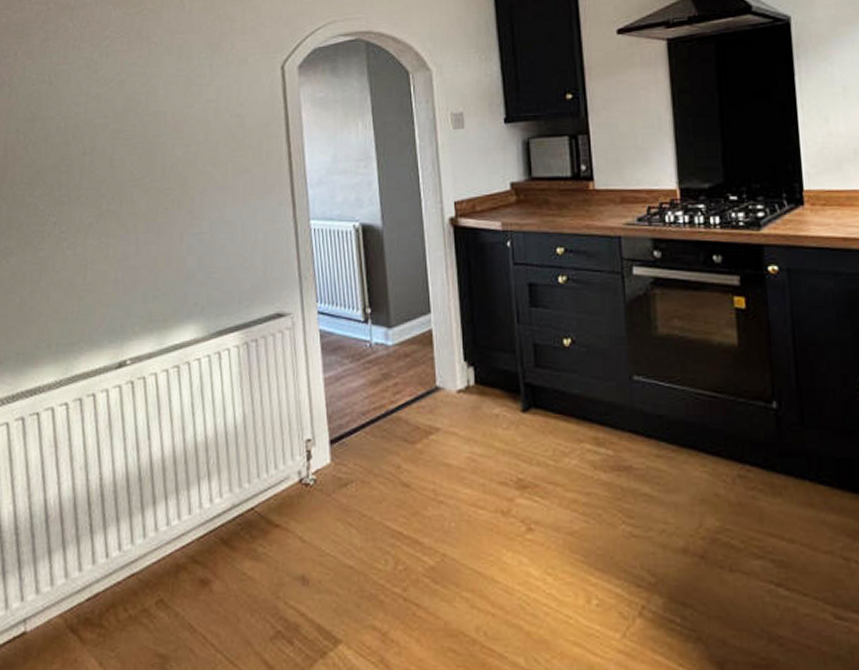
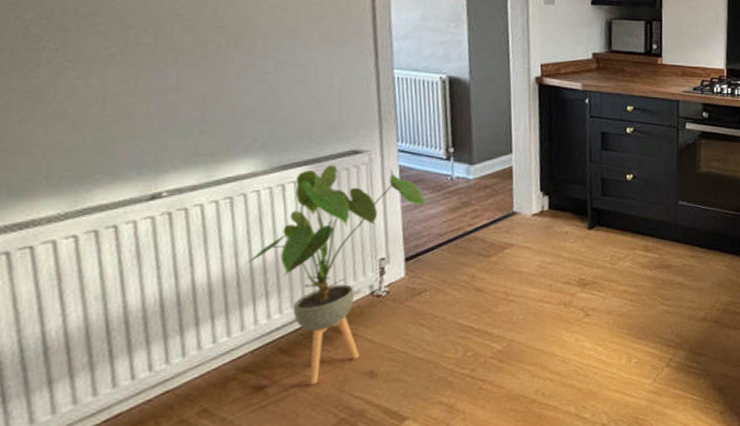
house plant: none [191,331,347,586] -> present [246,165,426,385]

